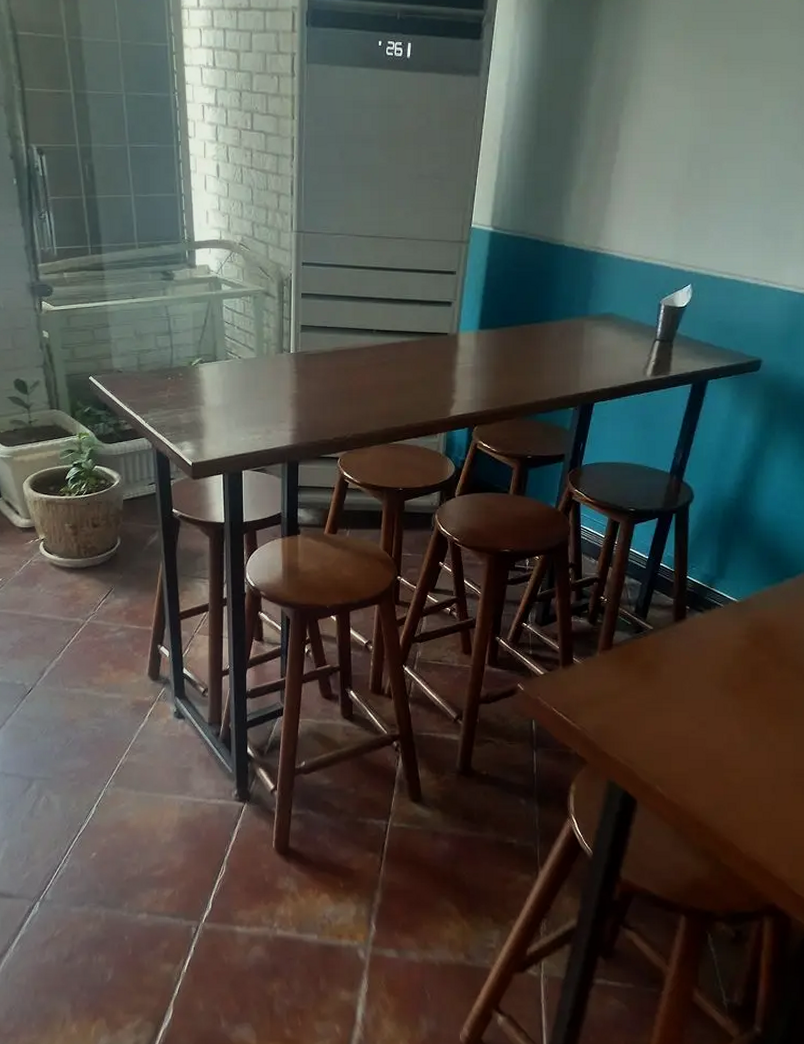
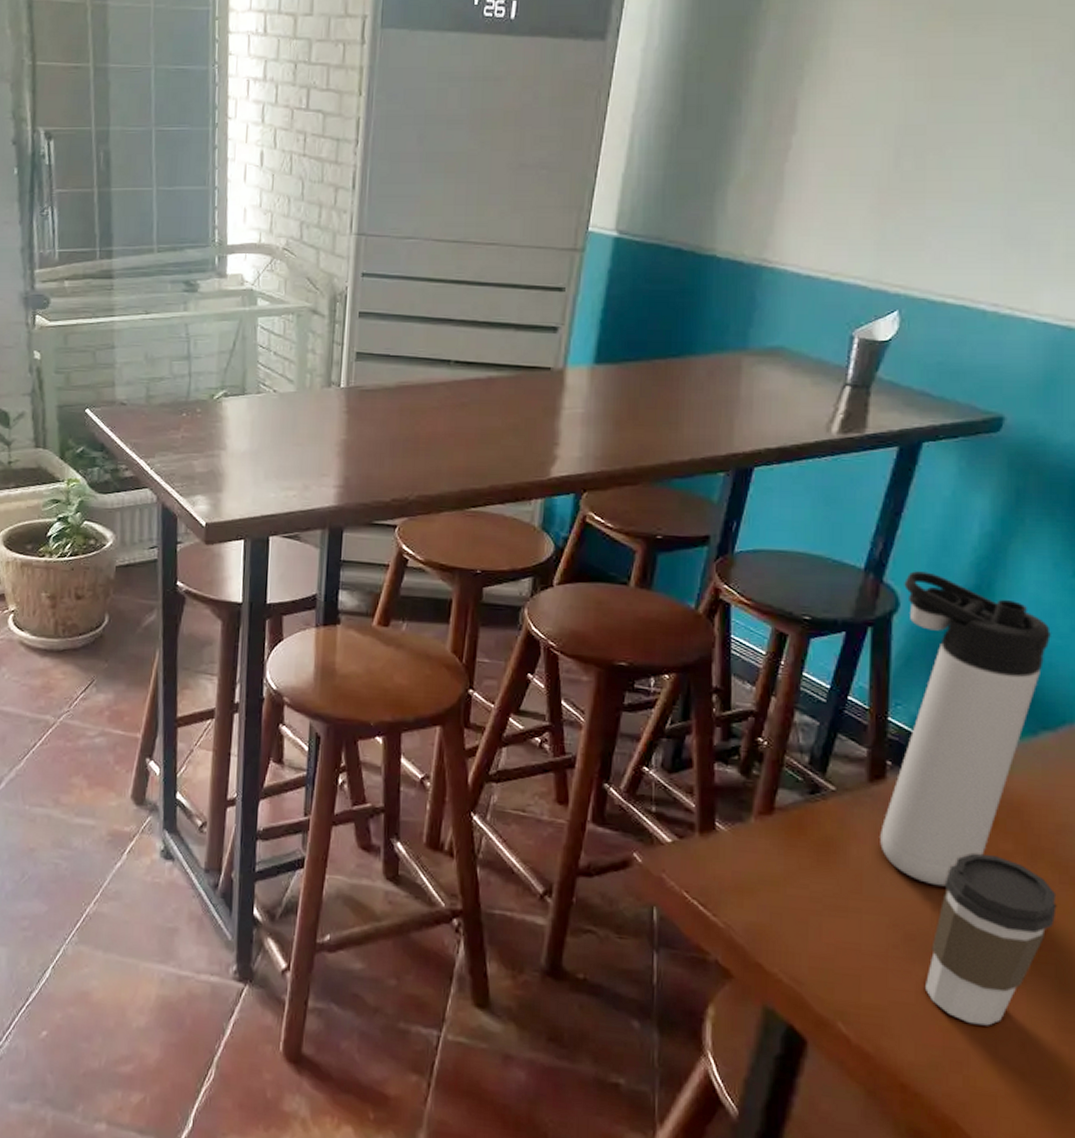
thermos bottle: none [682,473,792,689] -> present [880,571,1051,887]
coffee cup: none [712,664,795,778] -> present [926,852,1057,1026]

